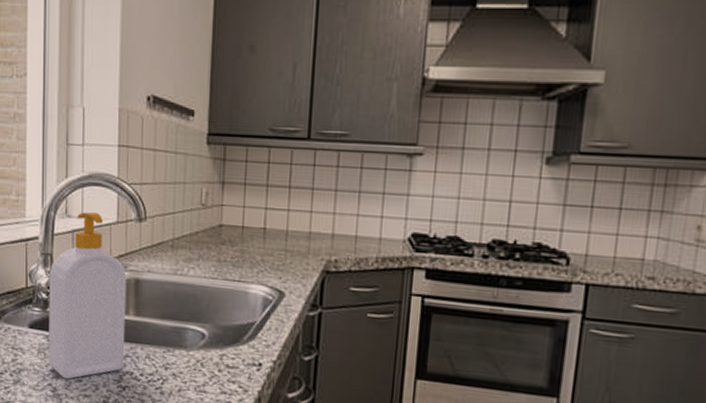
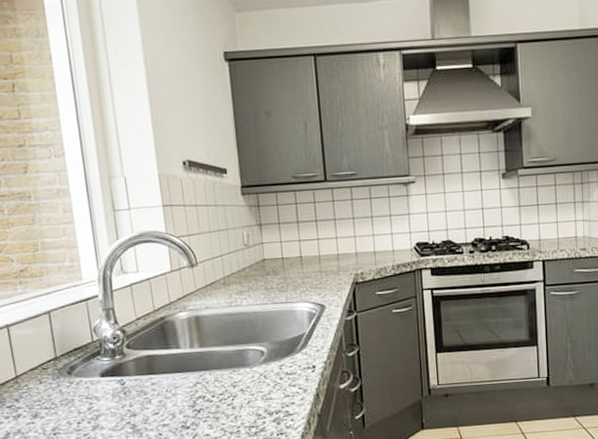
soap bottle: present [48,212,127,380] -> none [113,265,196,415]

